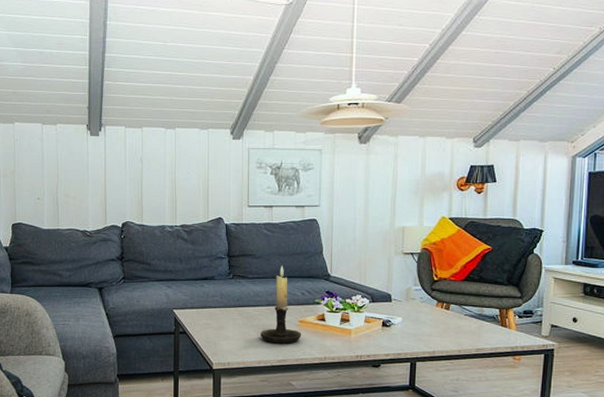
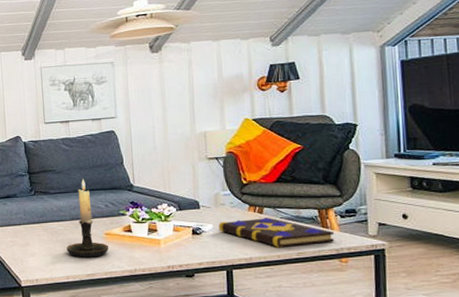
book: none [407,314,512,343] -> present [218,217,335,247]

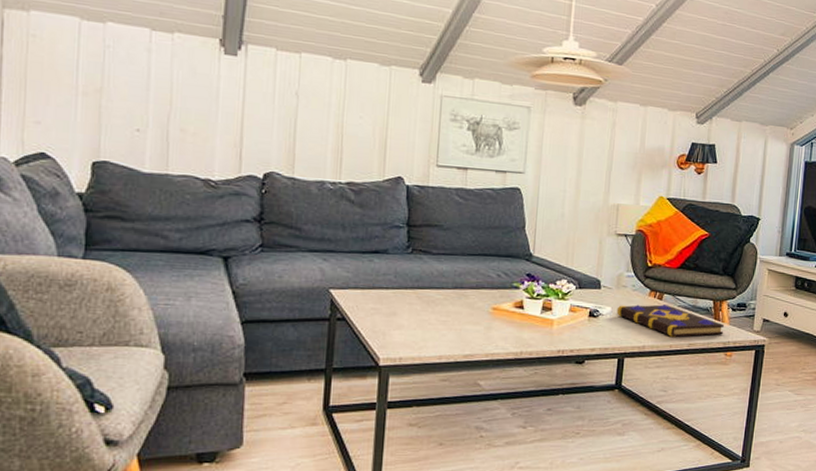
candle holder: present [67,178,109,258] -> none [443,239,495,335]

